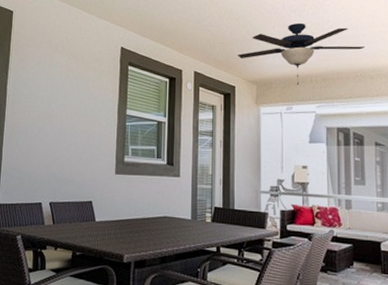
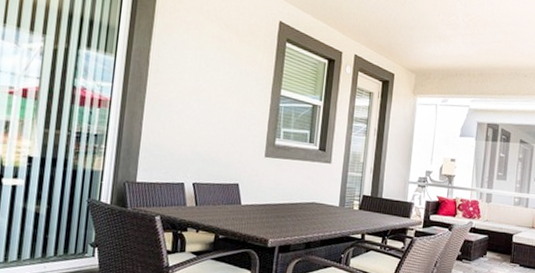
ceiling fan: present [237,22,365,86] -> none [399,13,522,78]

